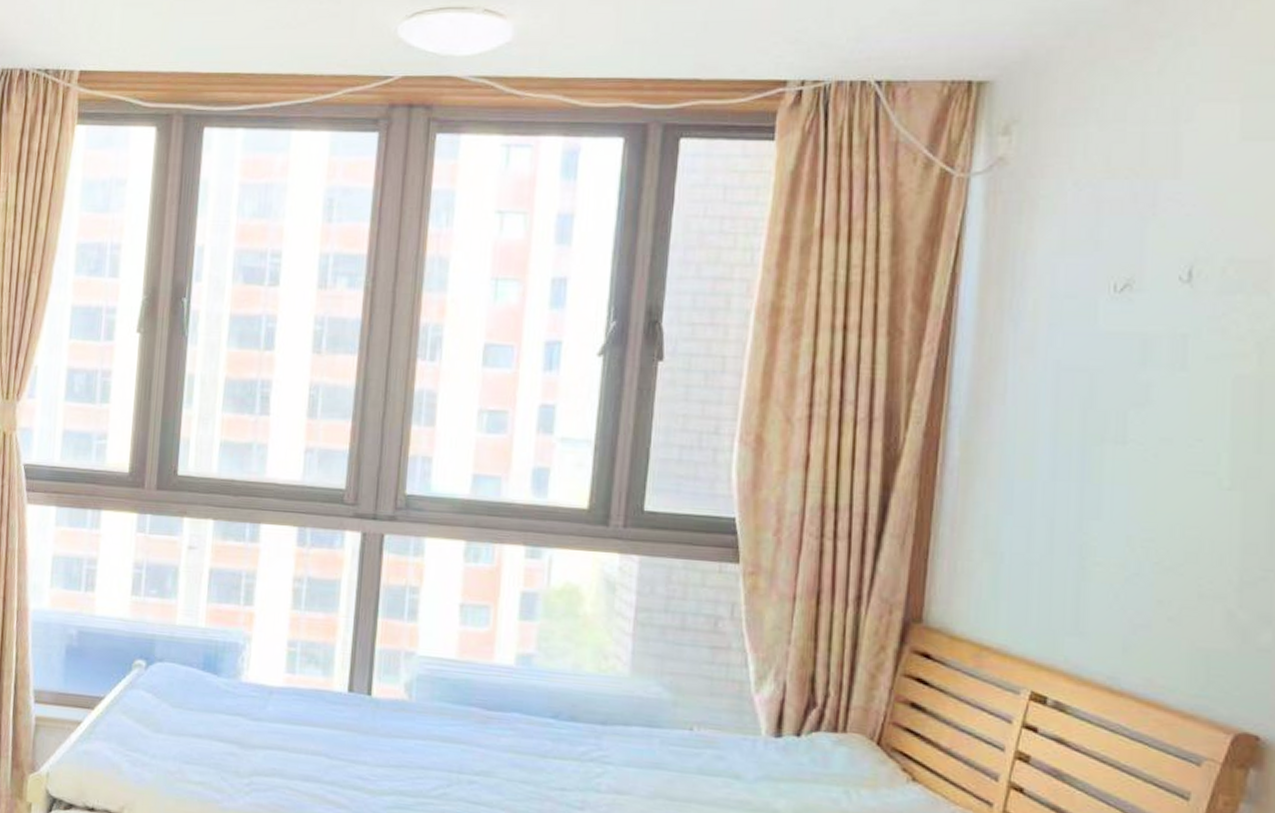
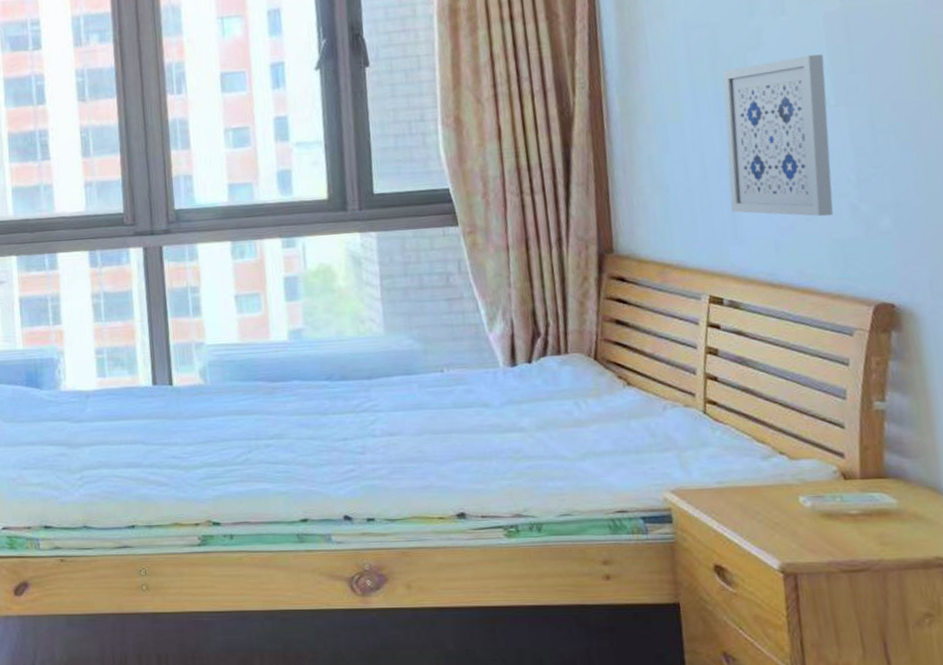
wall art: none [1075,423,1224,620] -> present [722,54,833,216]

